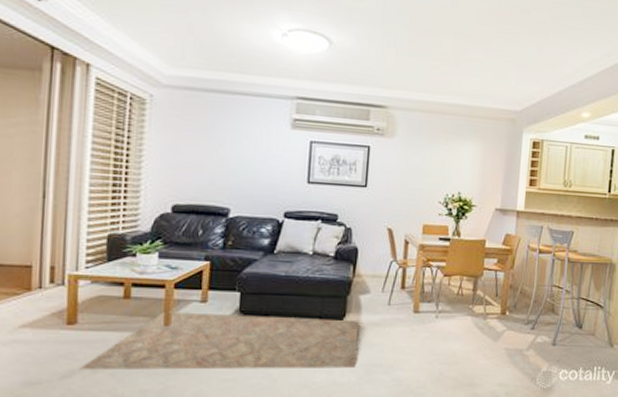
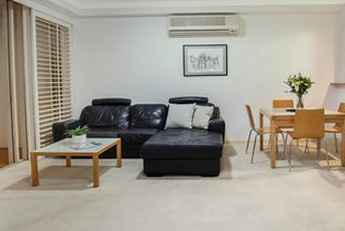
rug: present [79,311,359,371] -> none [42,174,232,217]

